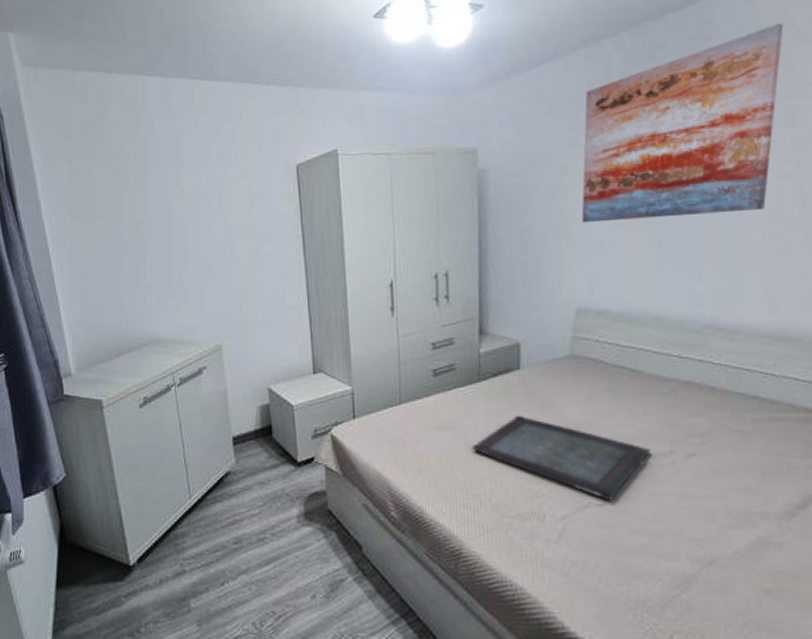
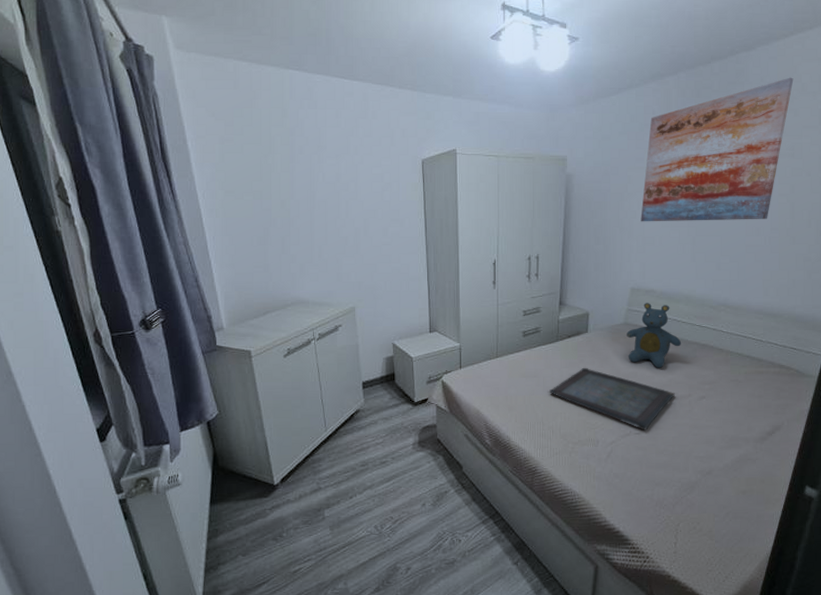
teddy bear: none [574,327,654,415] -> present [627,303,682,368]

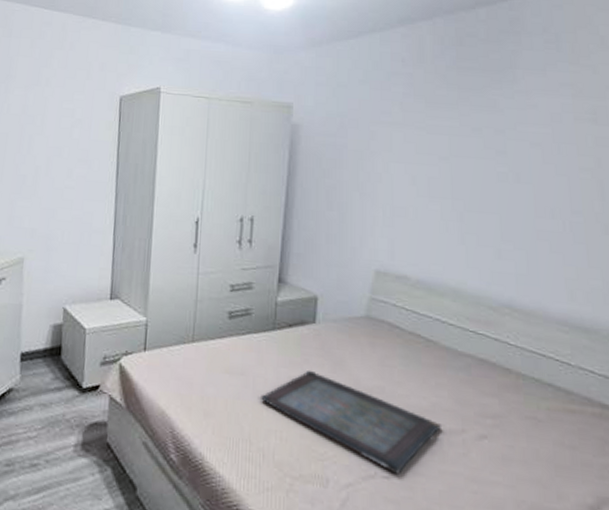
teddy bear: present [627,303,682,368] -> none [369,292,449,385]
wall art: present [641,77,794,222] -> none [387,28,588,198]

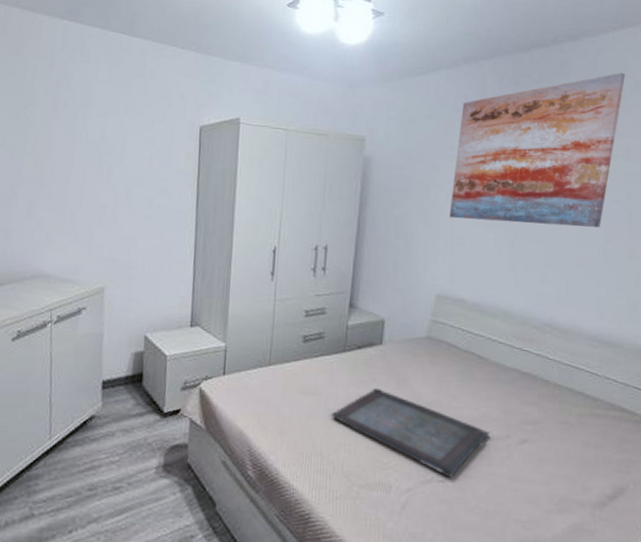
wall art: none [387,28,588,198] -> present [449,72,626,228]

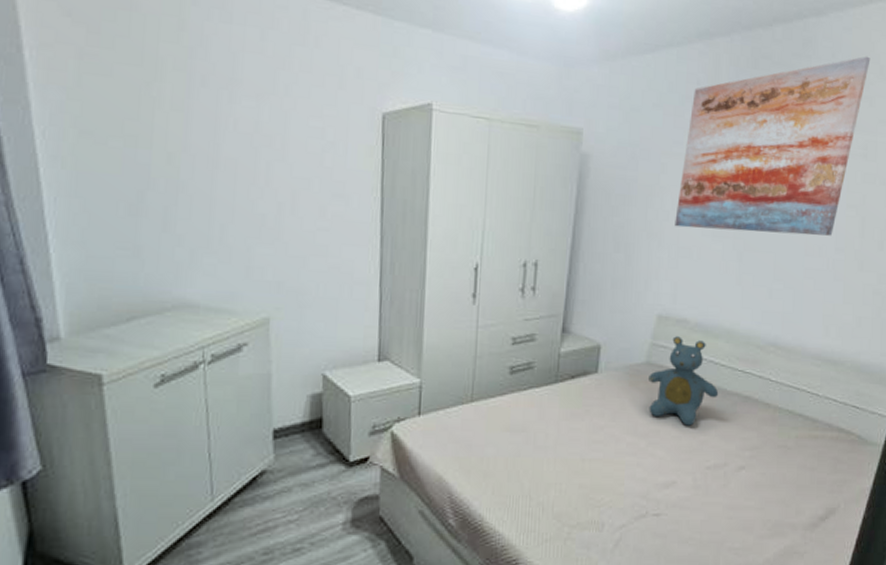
serving tray: present [332,387,489,478] -> none [542,420,707,511]
teddy bear: none [430,314,498,398] -> present [649,336,719,426]

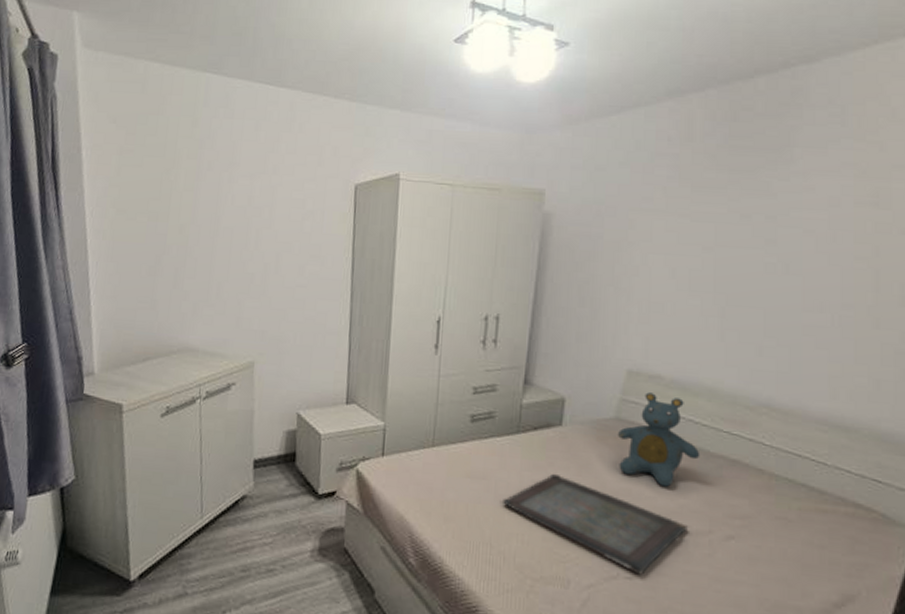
serving tray: none [542,420,707,511] -> present [503,473,688,575]
wall art: present [674,56,871,236] -> none [645,99,879,290]

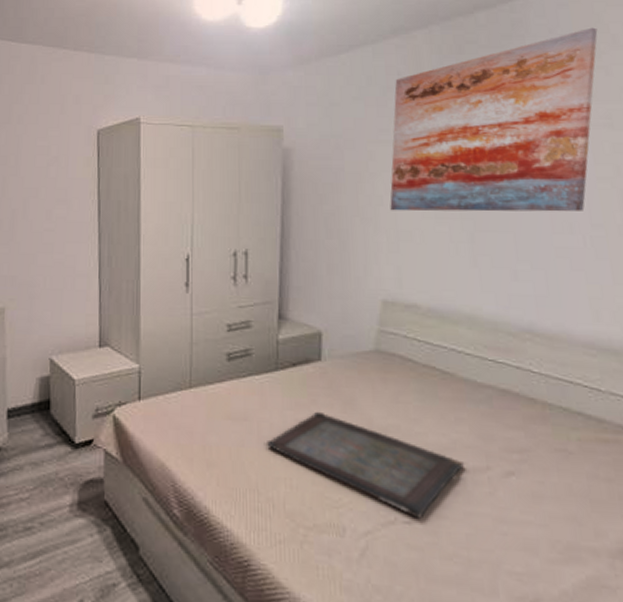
teddy bear: present [618,392,701,487] -> none [380,322,468,421]
wall art: none [645,99,879,290] -> present [390,27,598,212]

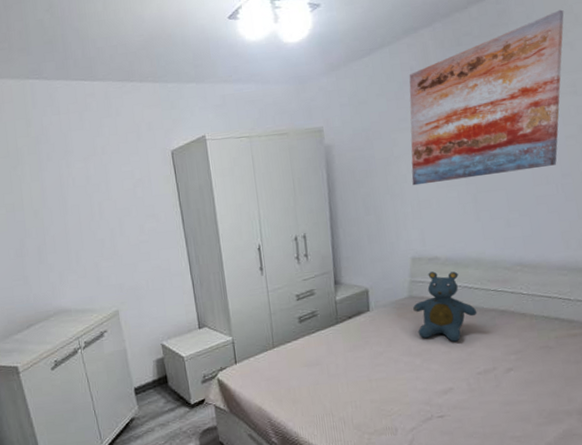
serving tray: present [267,411,464,519] -> none [335,349,477,413]
teddy bear: none [380,322,468,421] -> present [413,271,478,342]

